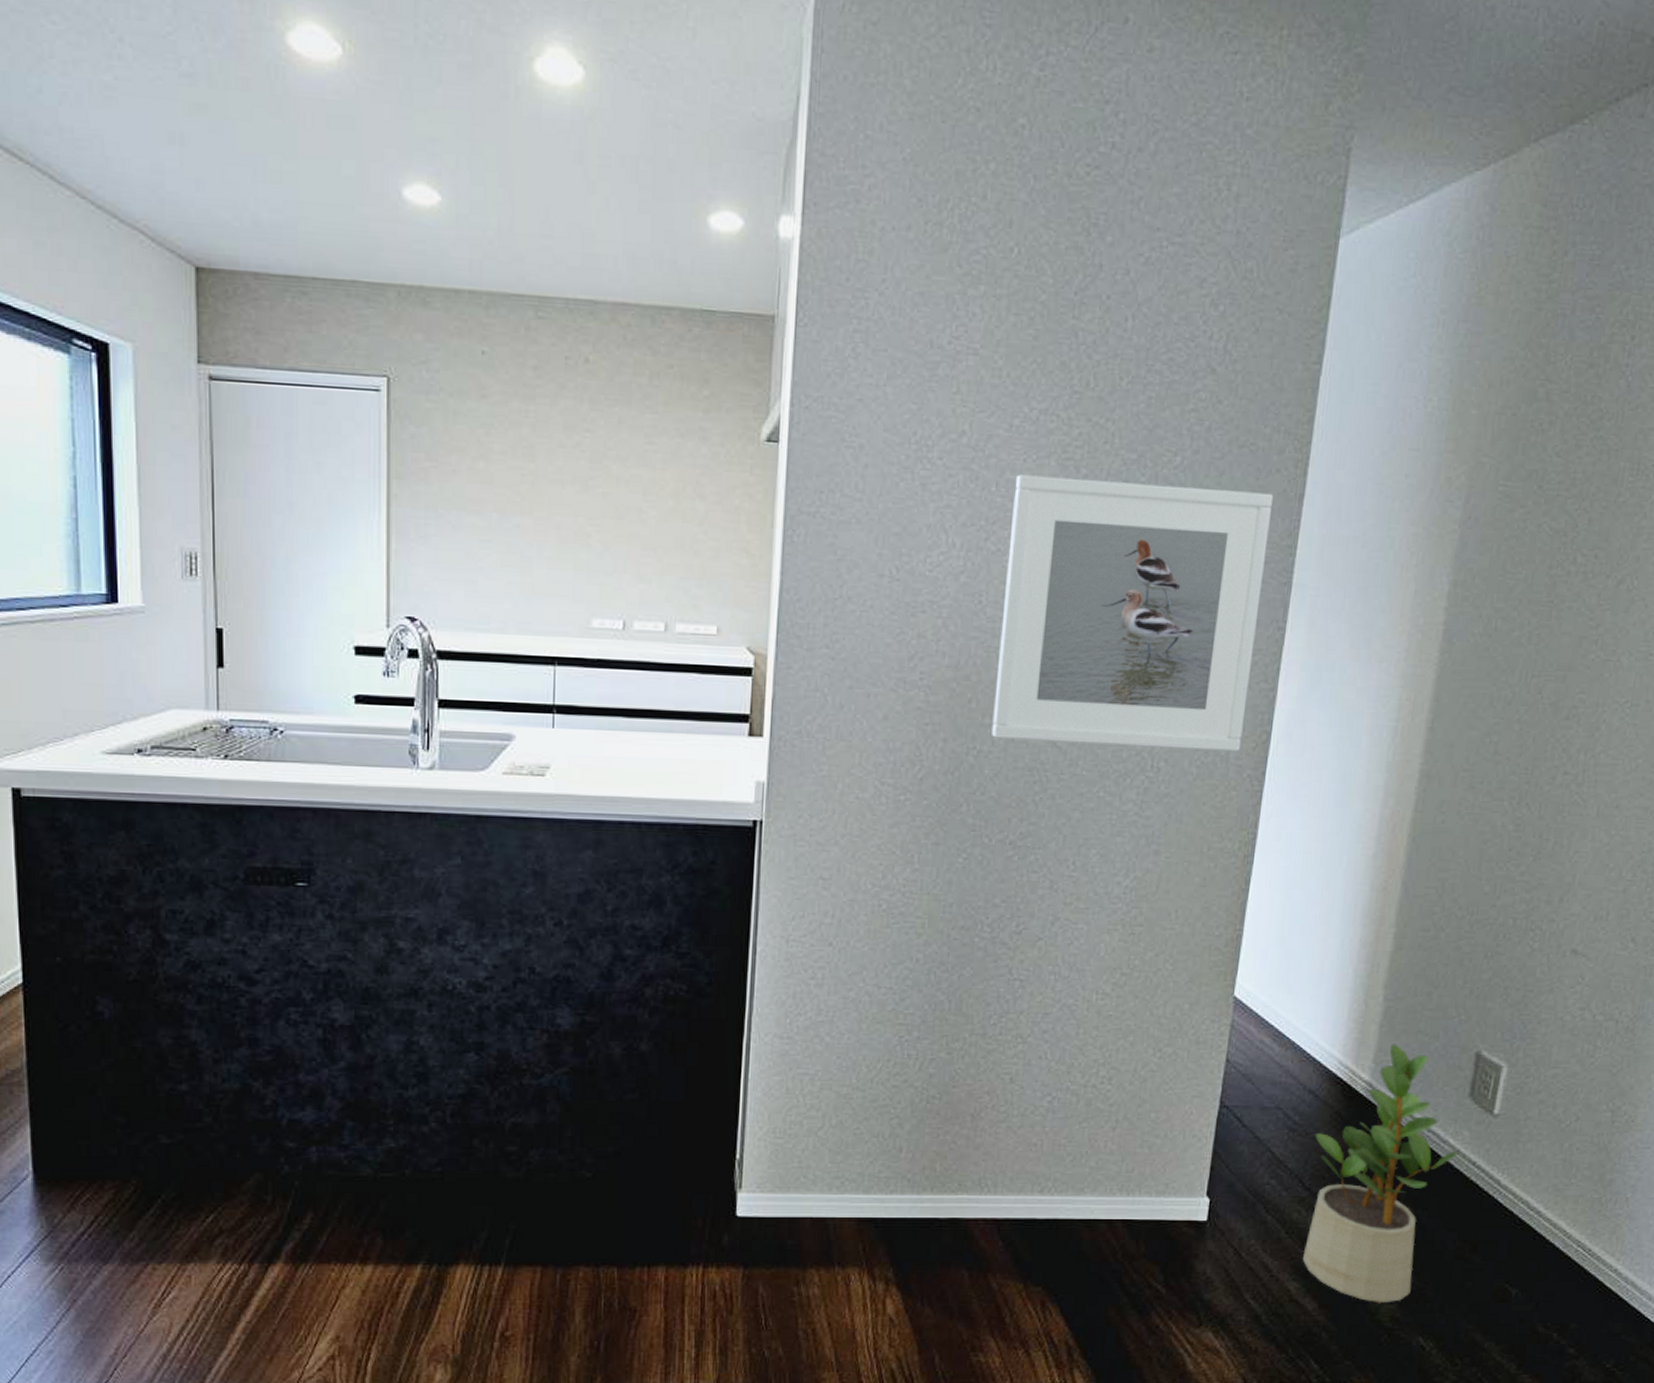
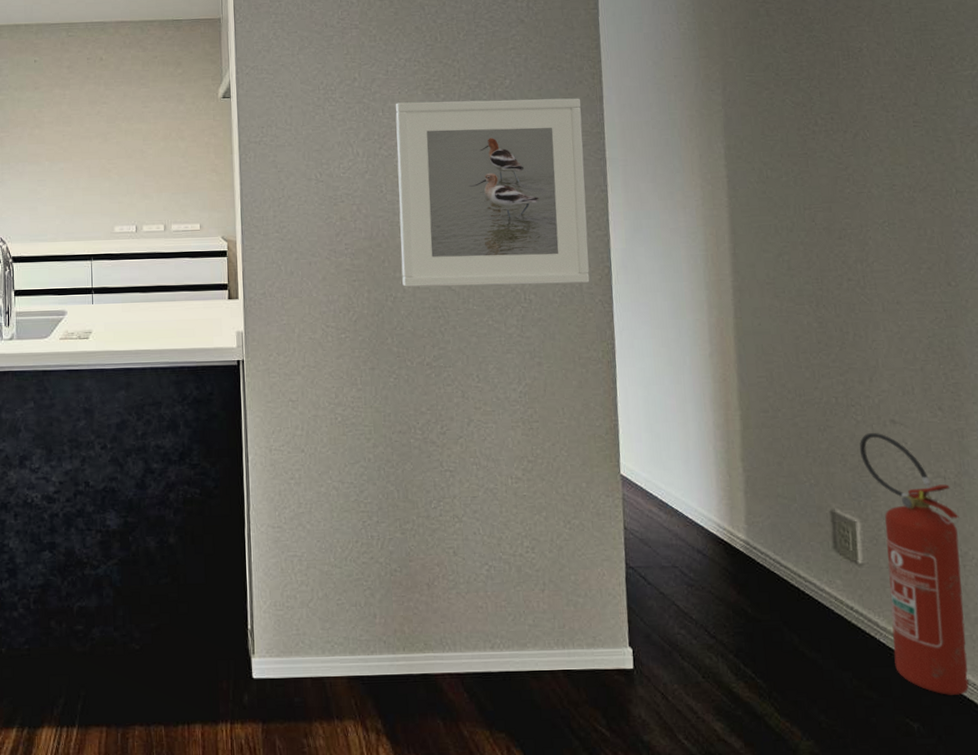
potted plant: present [1302,1043,1459,1303] -> none [710,507,836,740]
fire extinguisher: none [1507,963,1622,1261] -> present [859,432,969,695]

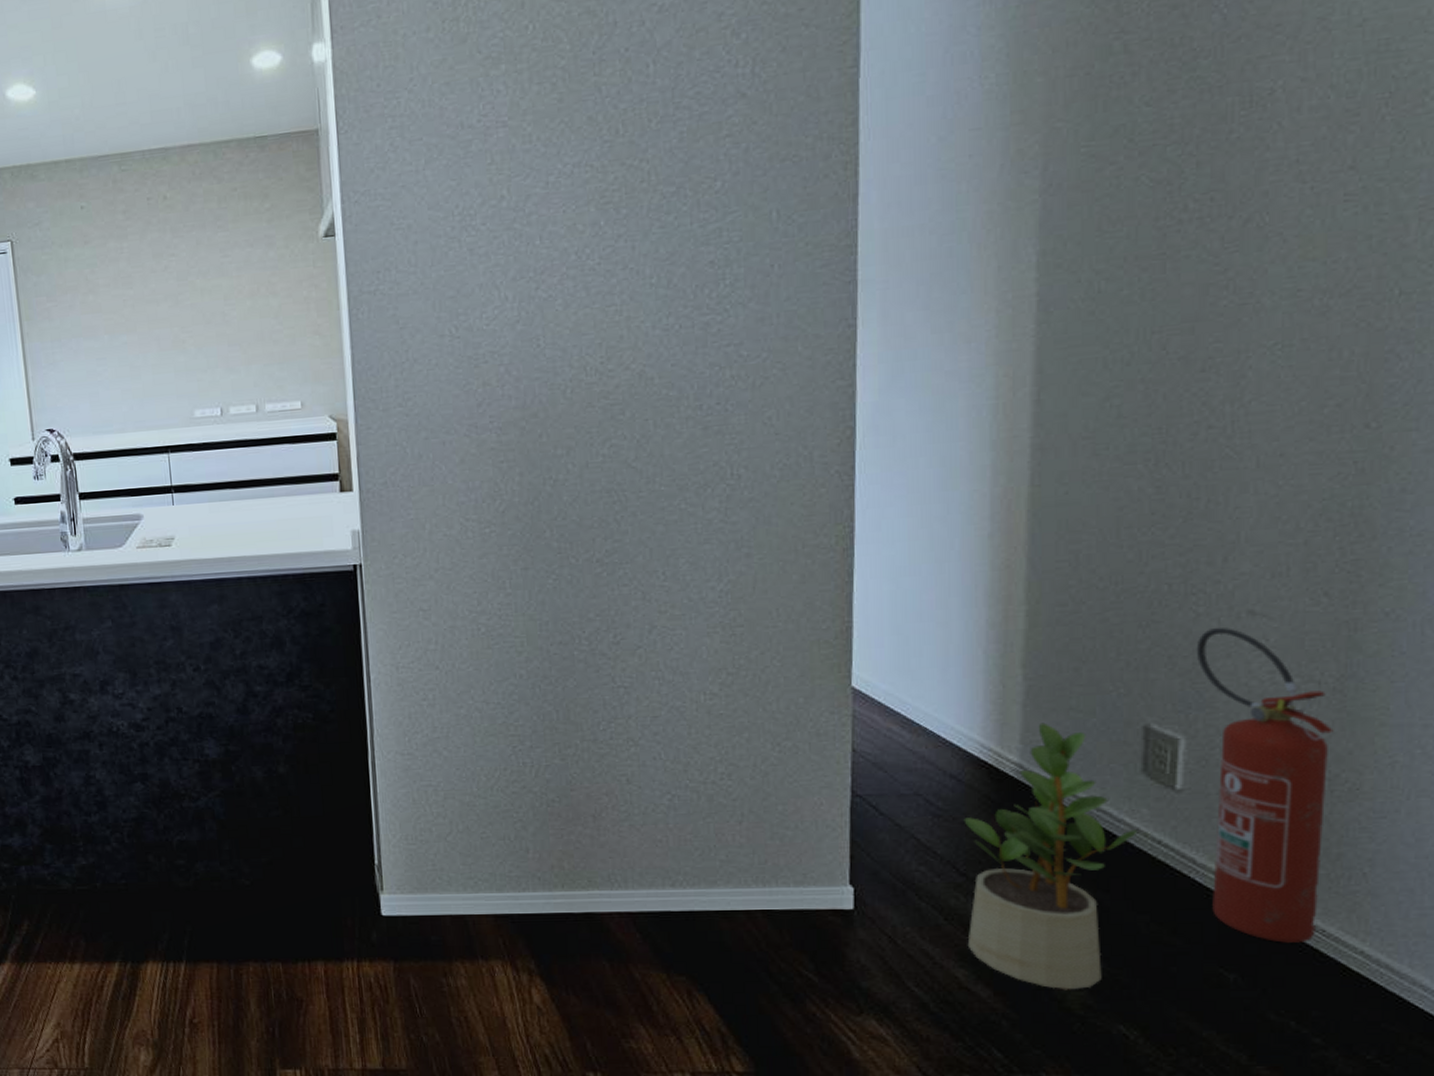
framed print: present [395,98,590,287] -> none [557,199,825,467]
potted plant: none [710,507,836,740] -> present [964,722,1138,990]

